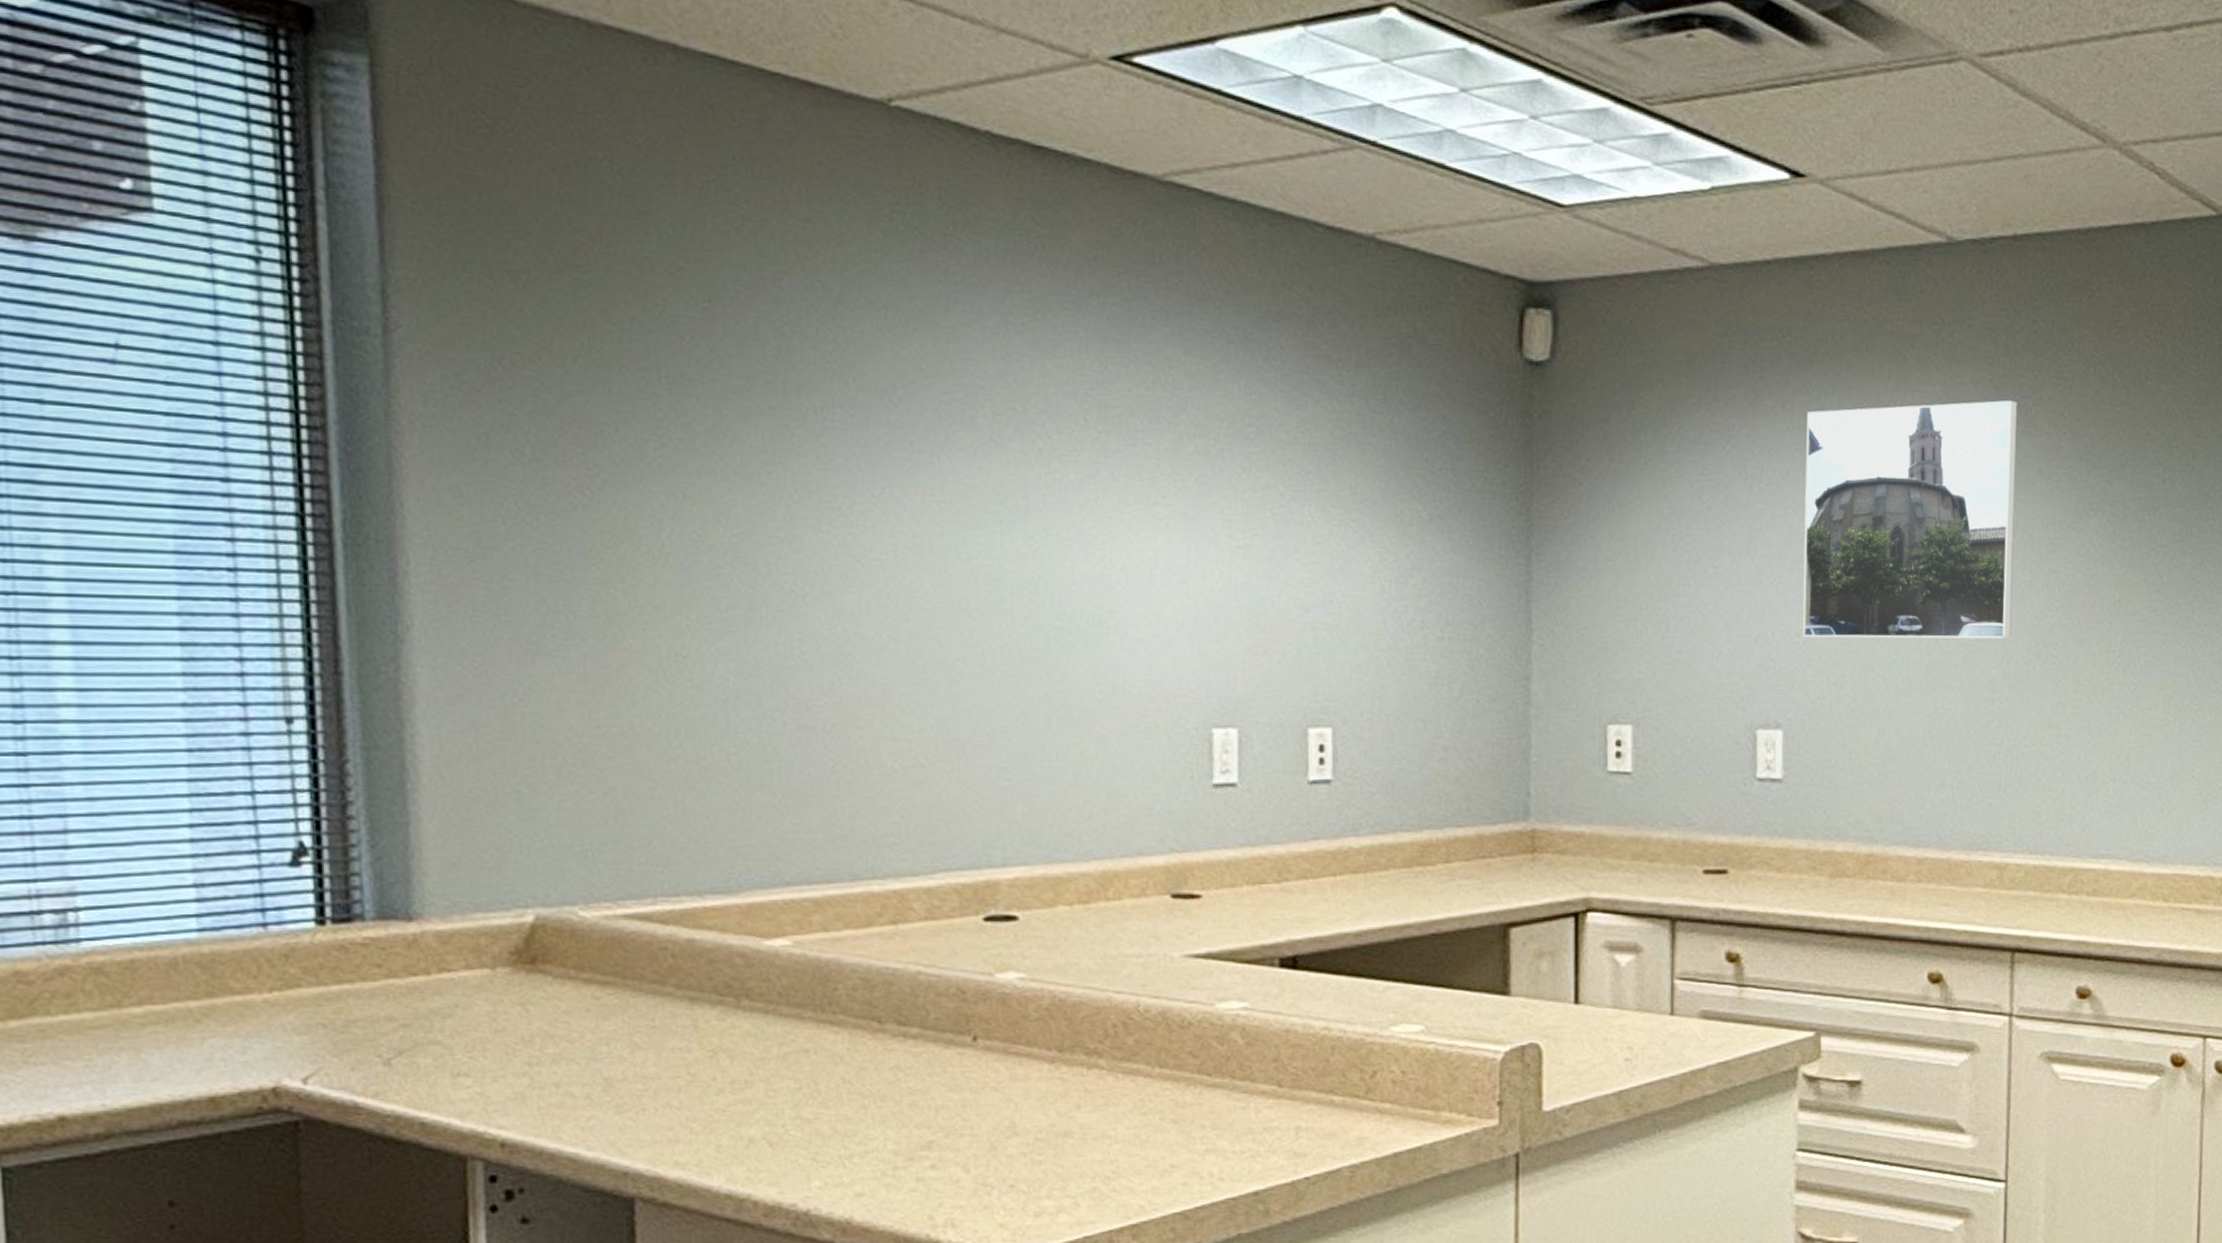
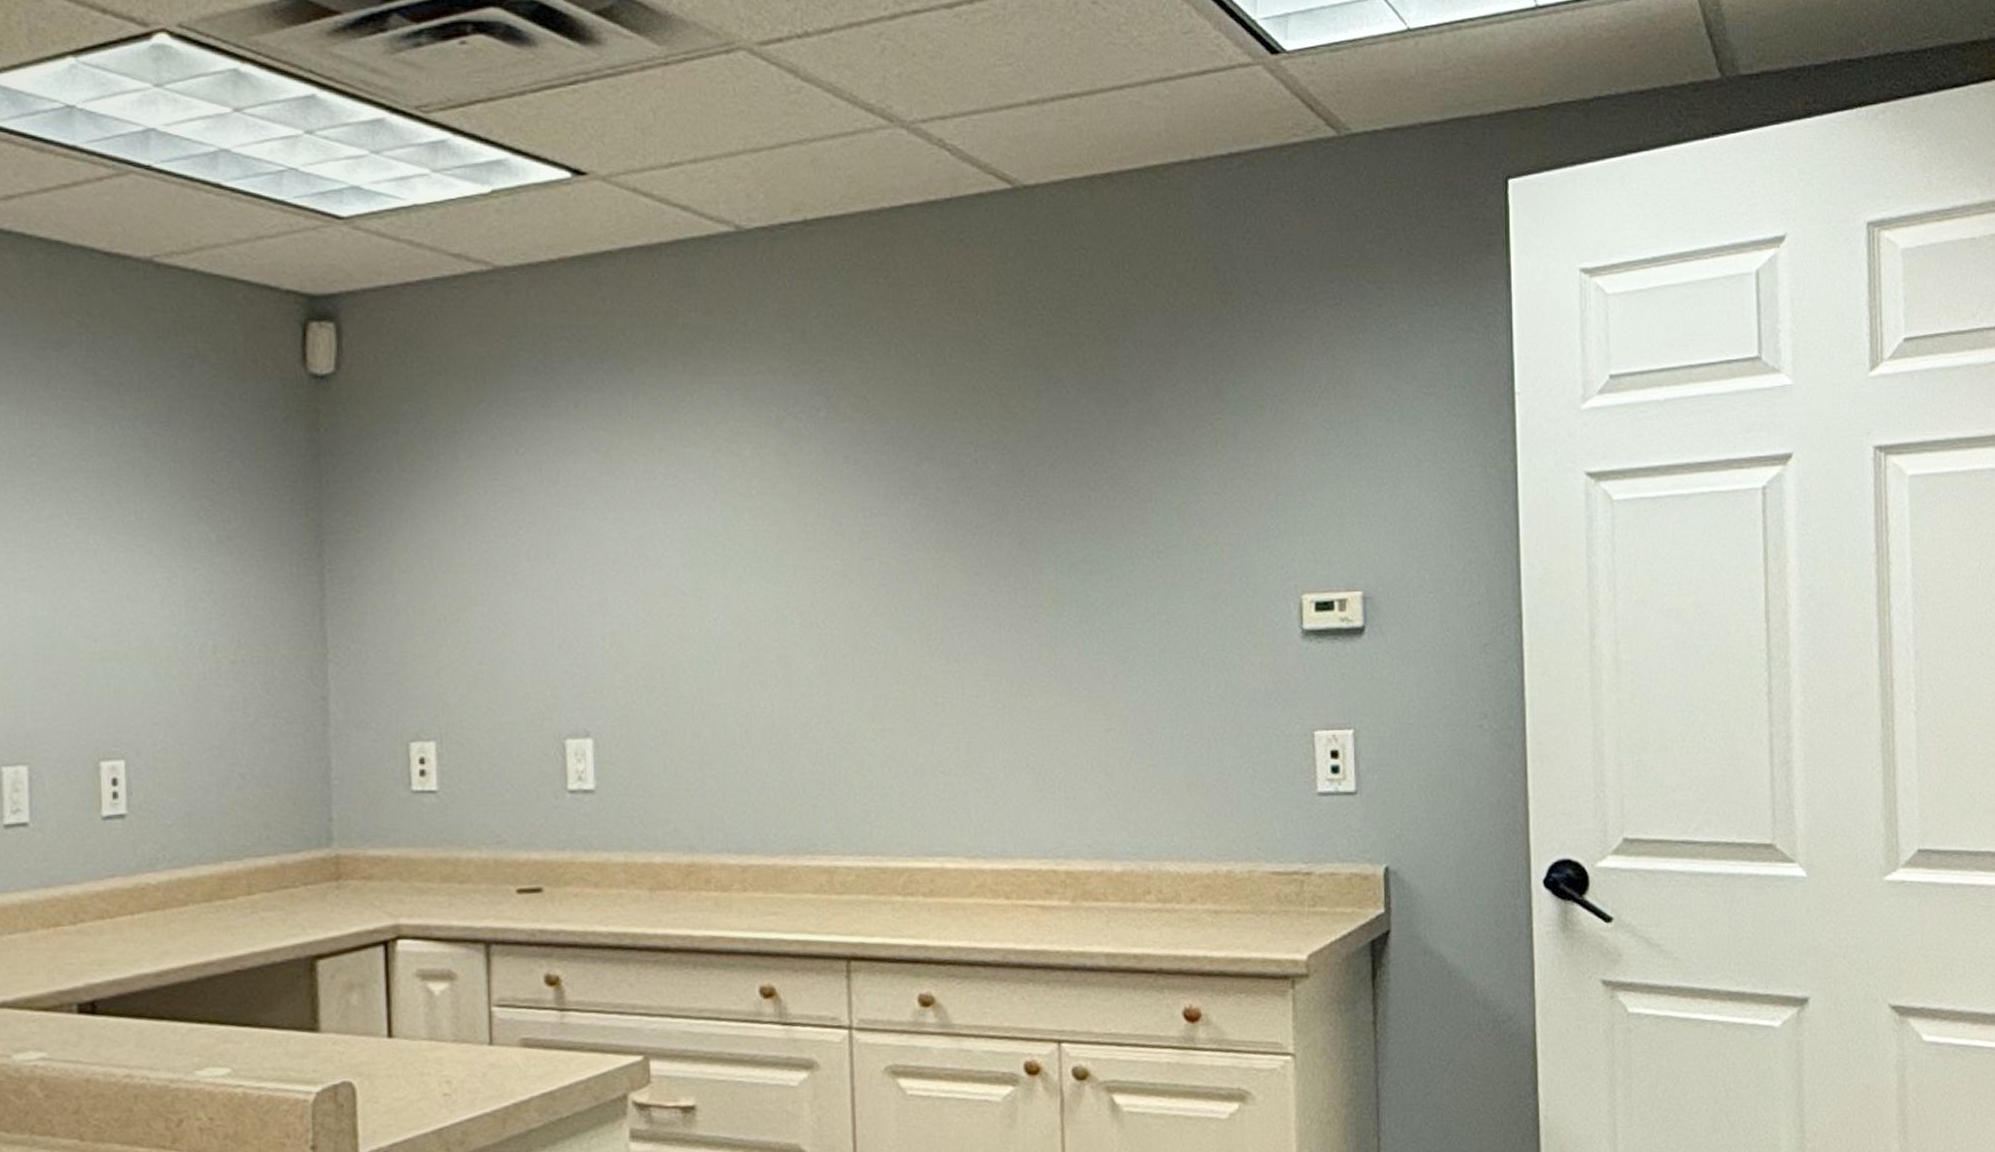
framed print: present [1803,400,2018,640] -> none [601,386,826,641]

